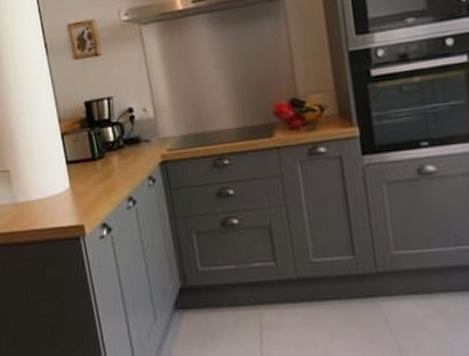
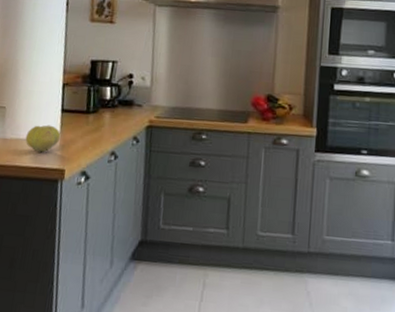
fruit: none [36,180,72,212] -> present [25,125,61,153]

